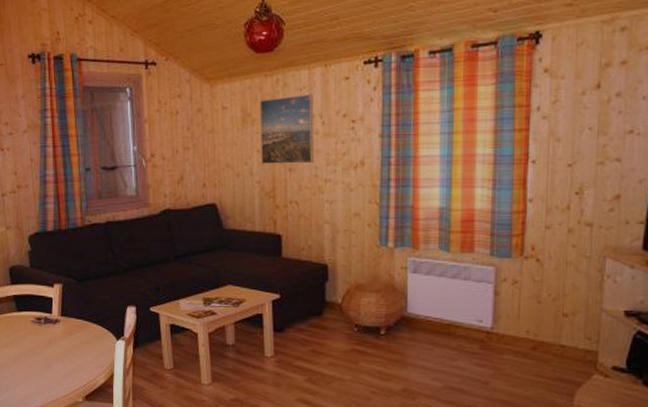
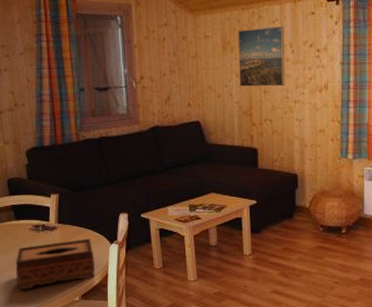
tissue box: none [16,333,100,388] -> present [15,238,95,290]

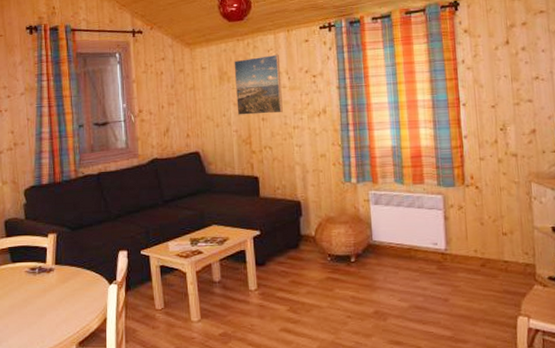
tissue box: present [15,238,95,290] -> none [10,279,93,340]

